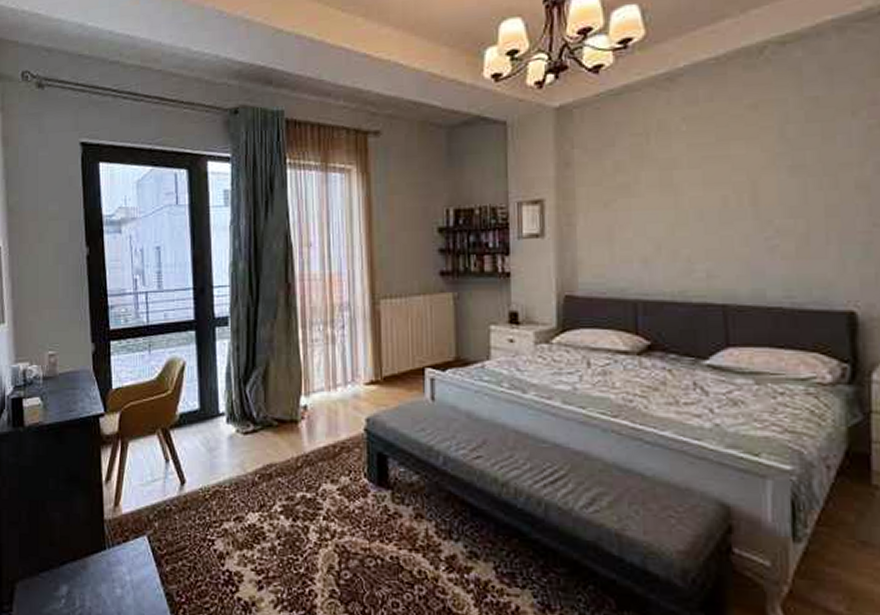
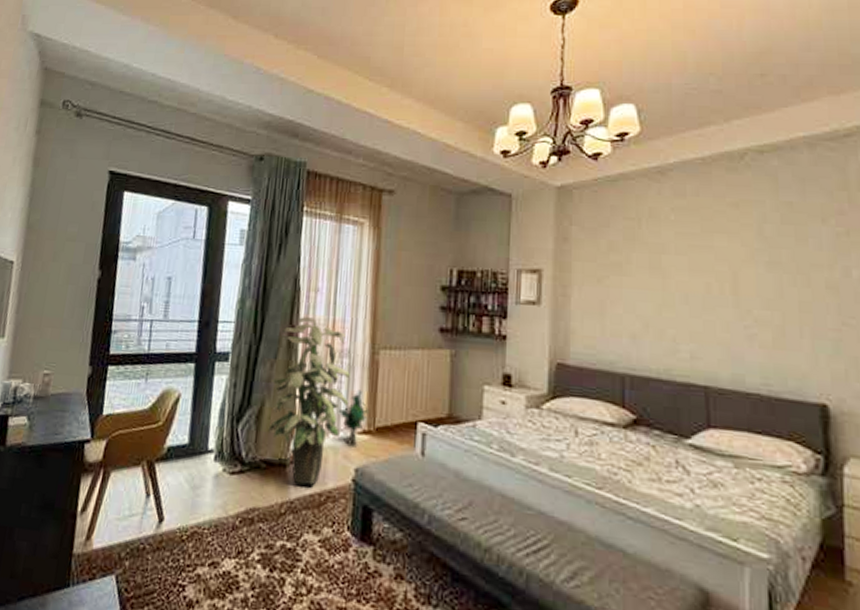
indoor plant: none [274,274,353,439] -> present [268,317,350,486]
decorative plant: none [344,341,376,398] -> present [338,389,370,448]

